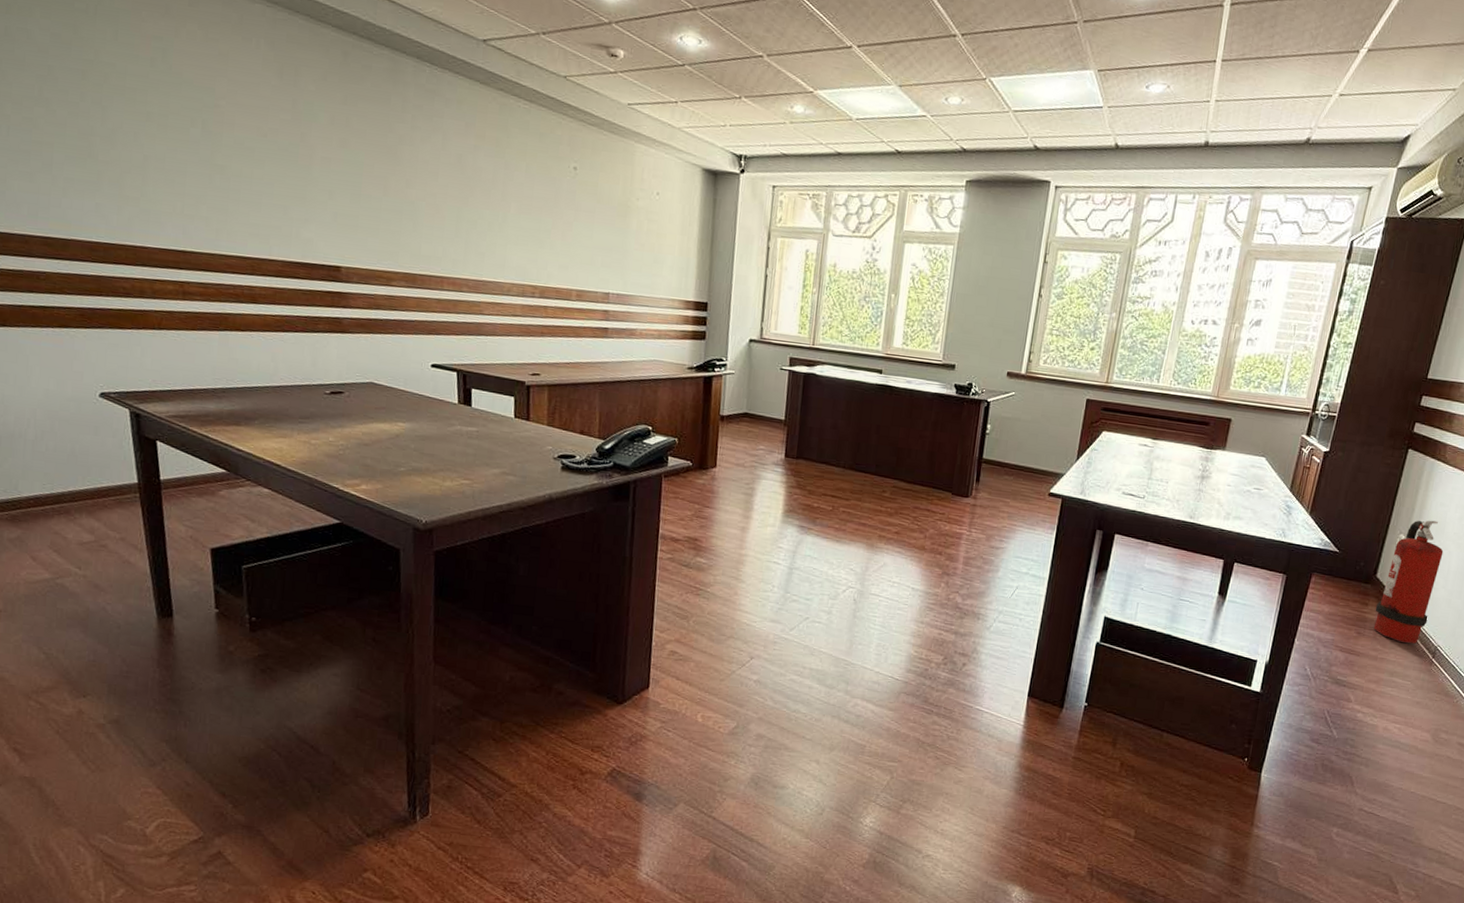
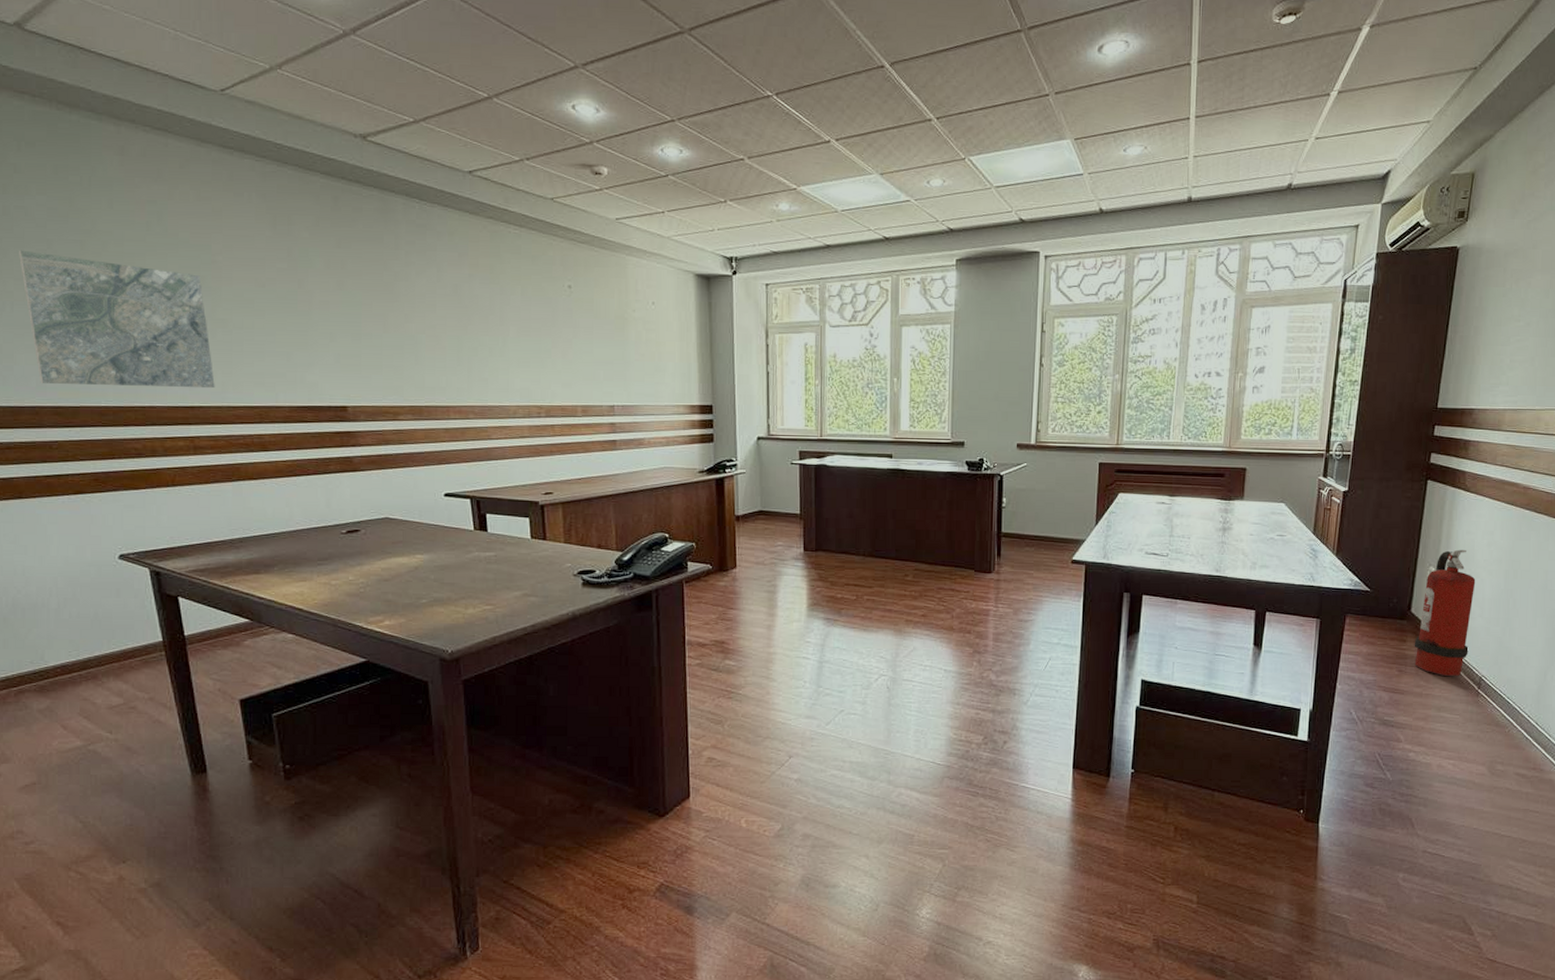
map: none [18,73,209,235] -> present [19,250,215,389]

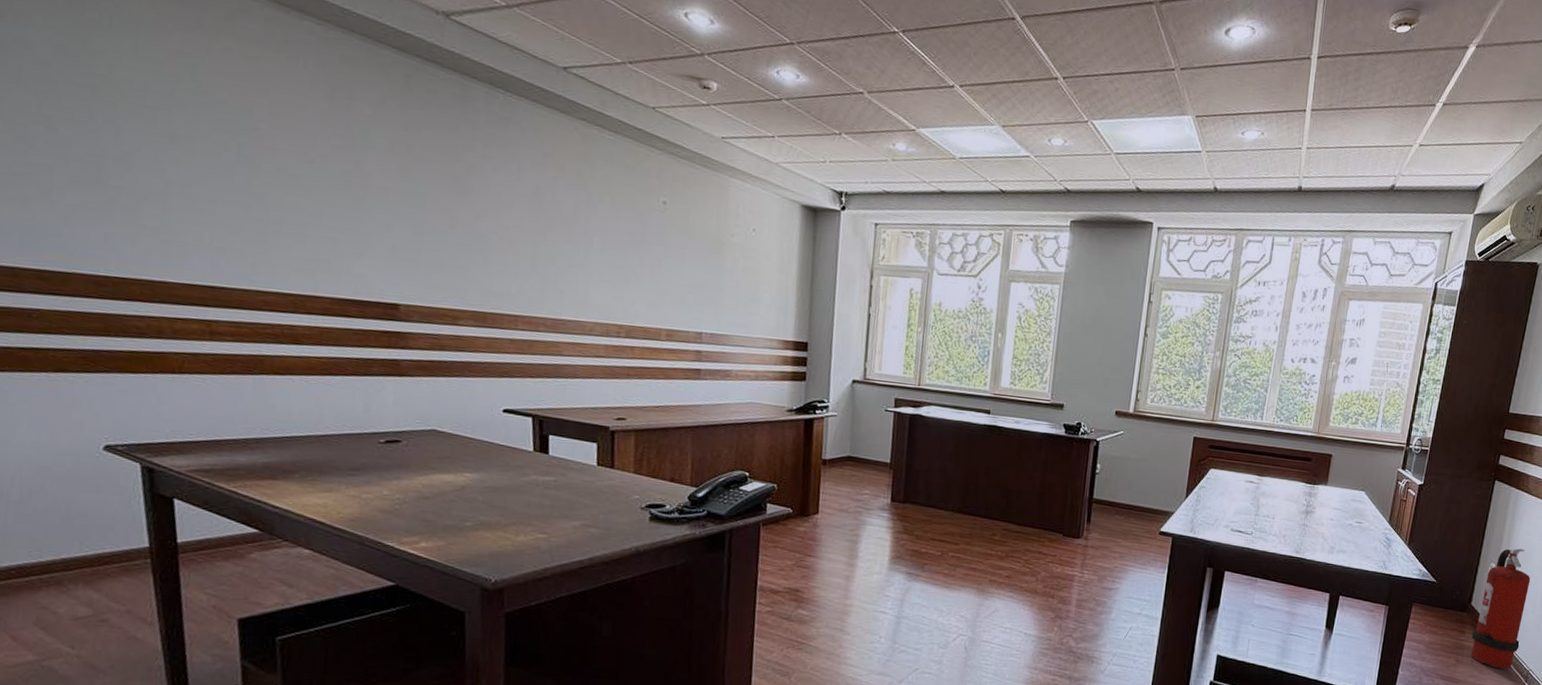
map: present [19,250,215,389] -> none [12,87,243,269]

